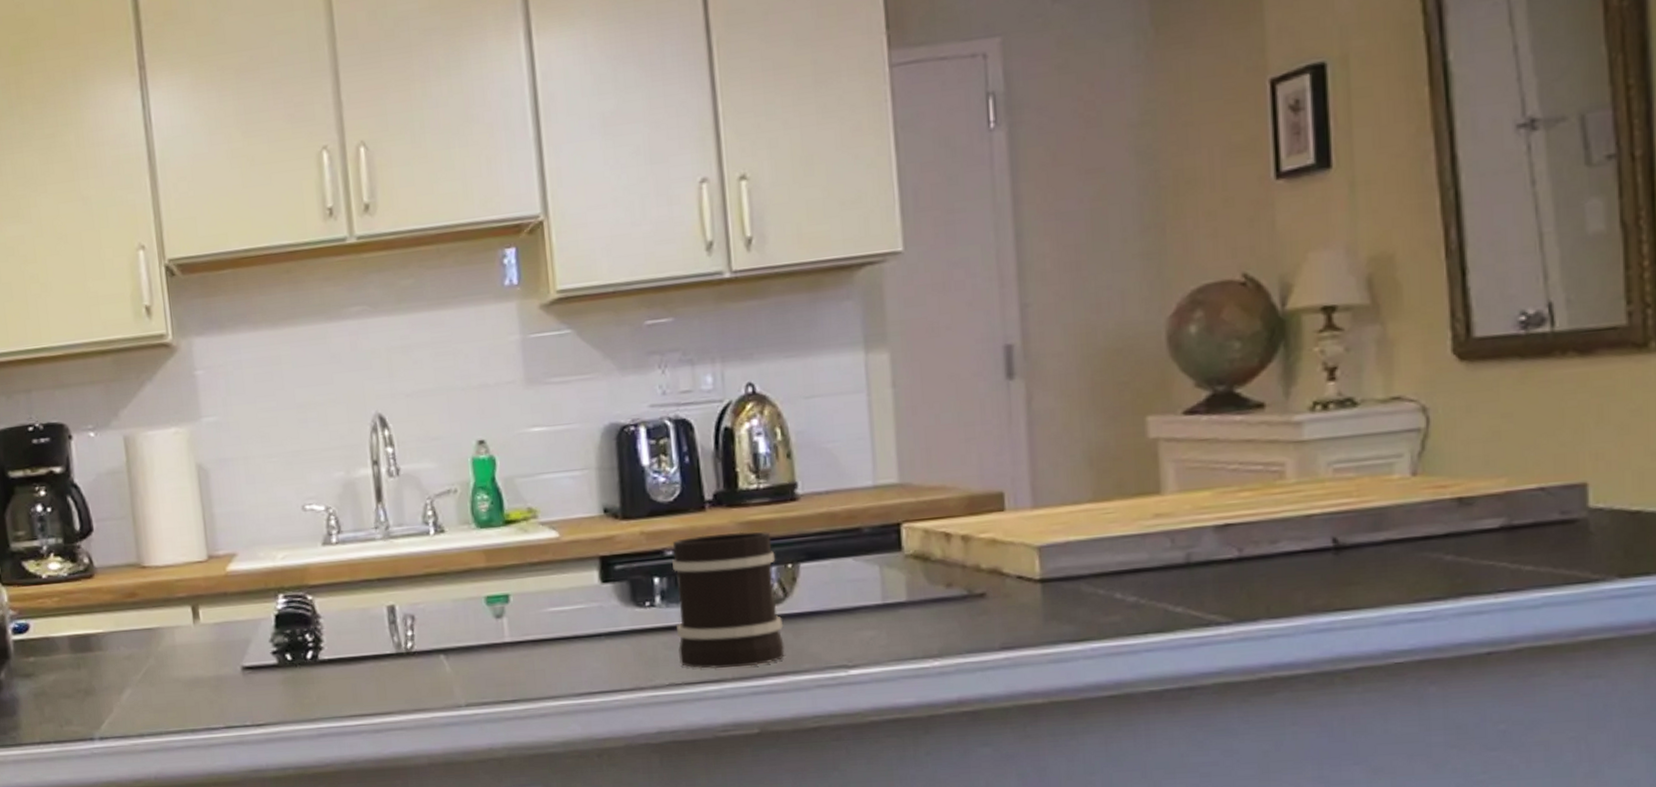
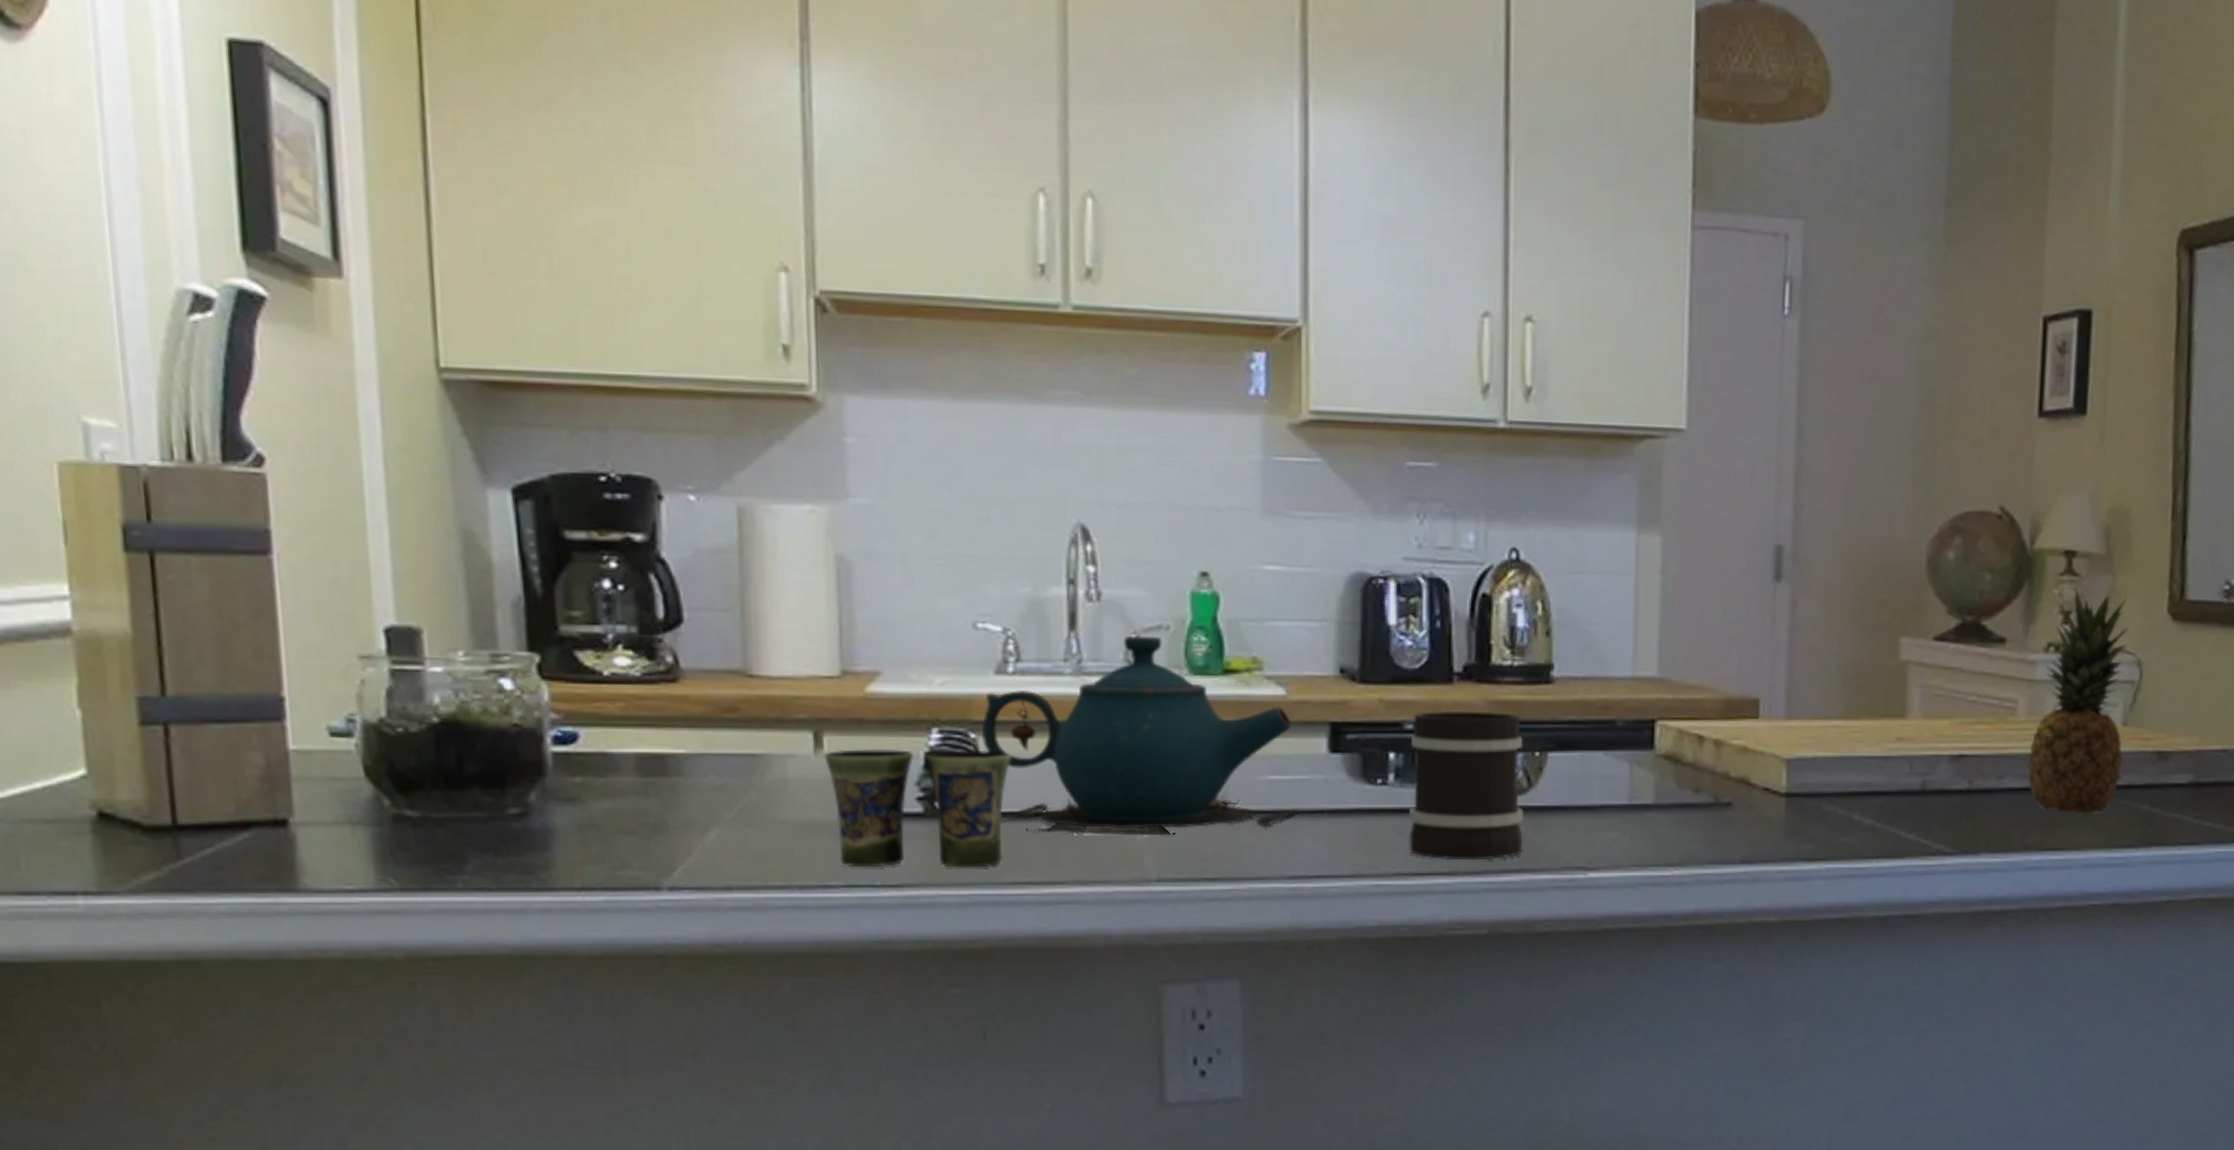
cup: none [201,608,342,713] -> present [824,749,1012,868]
teapot: none [316,499,579,672] -> present [982,635,1299,836]
fruit: none [1304,342,1417,571] -> present [2028,588,2129,814]

